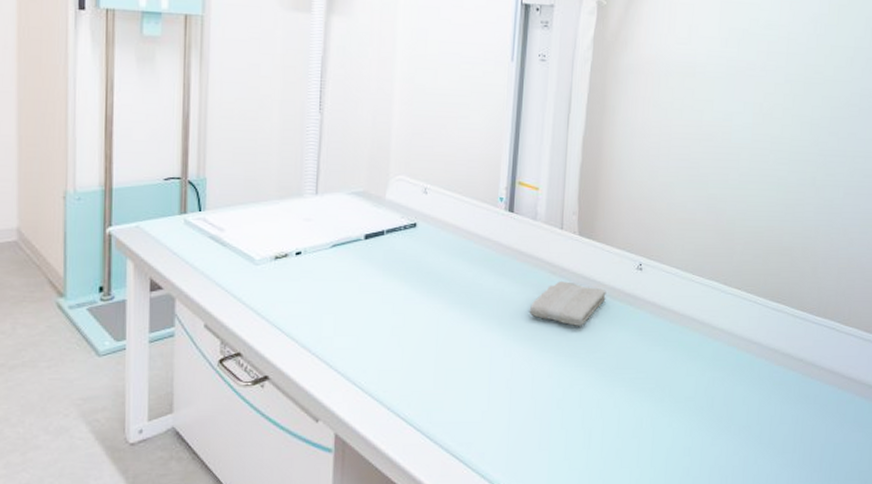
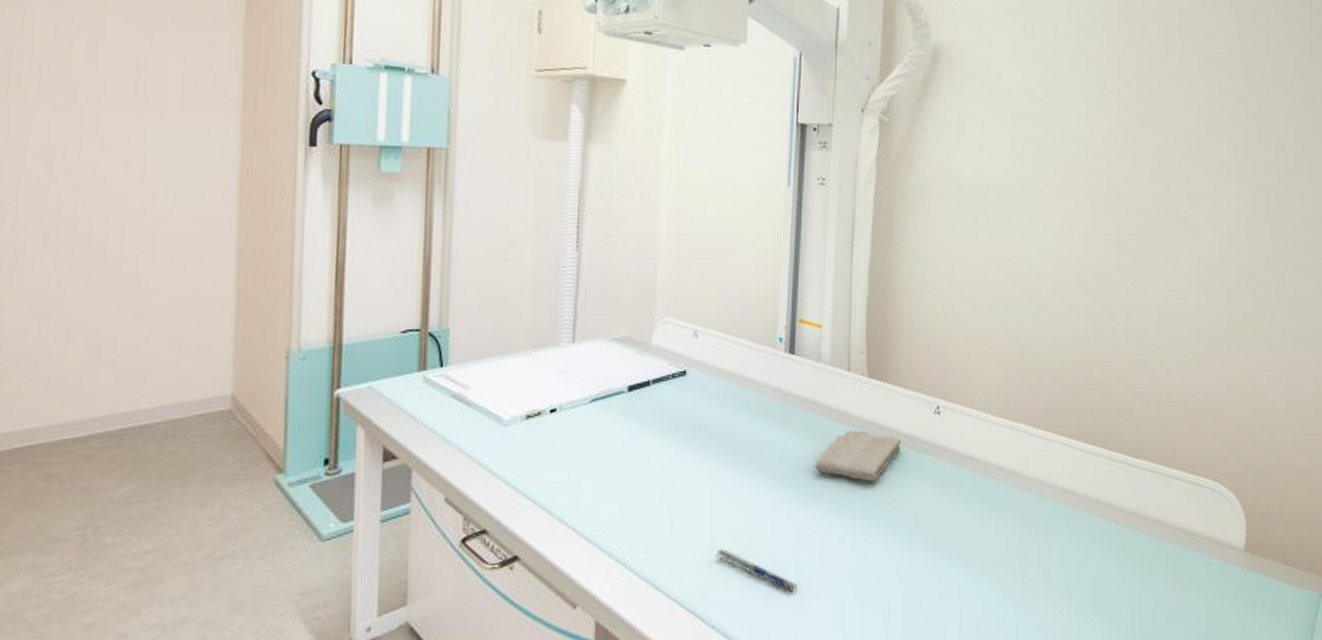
pen: none [440,378,510,417] -> present [716,549,797,592]

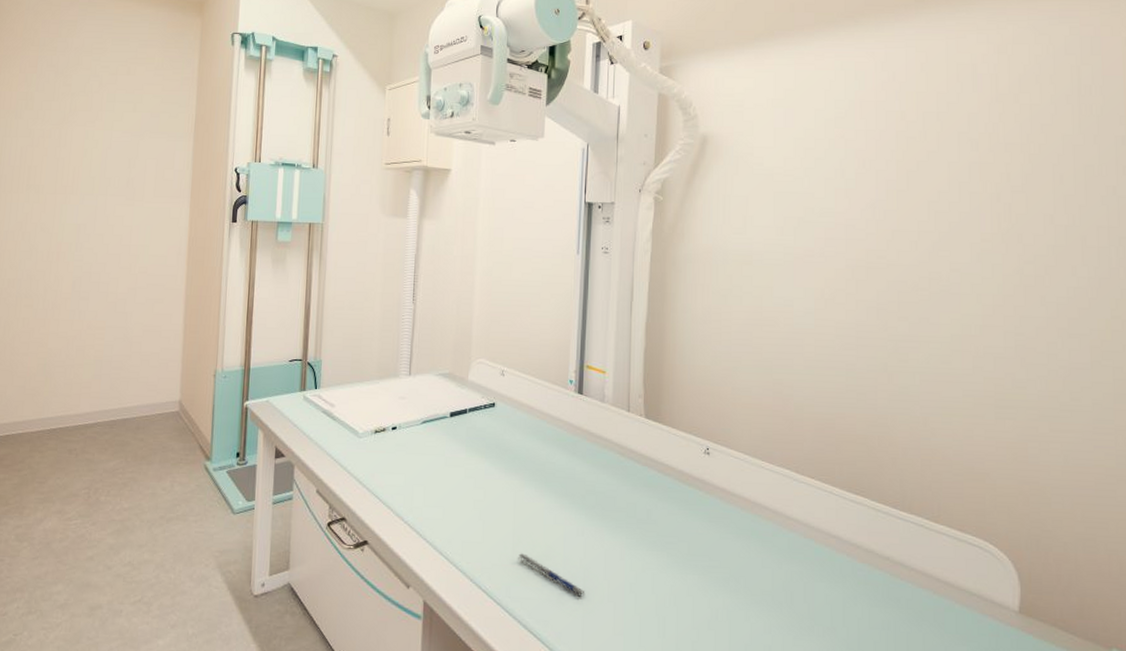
washcloth: present [815,430,901,482] -> none [600,463,675,509]

